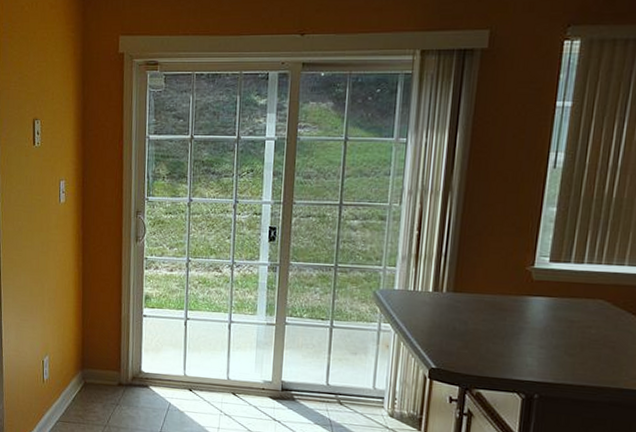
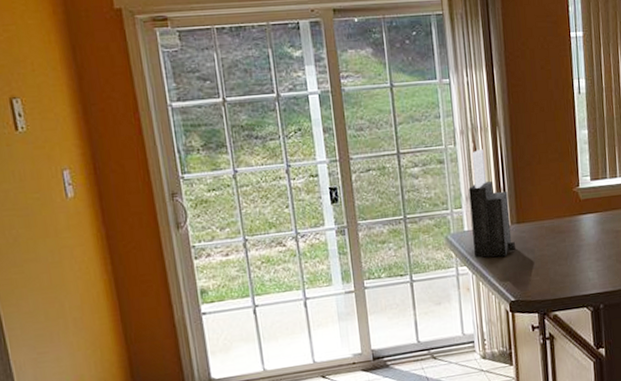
knife block: none [401,212,449,322] -> present [468,149,516,258]

